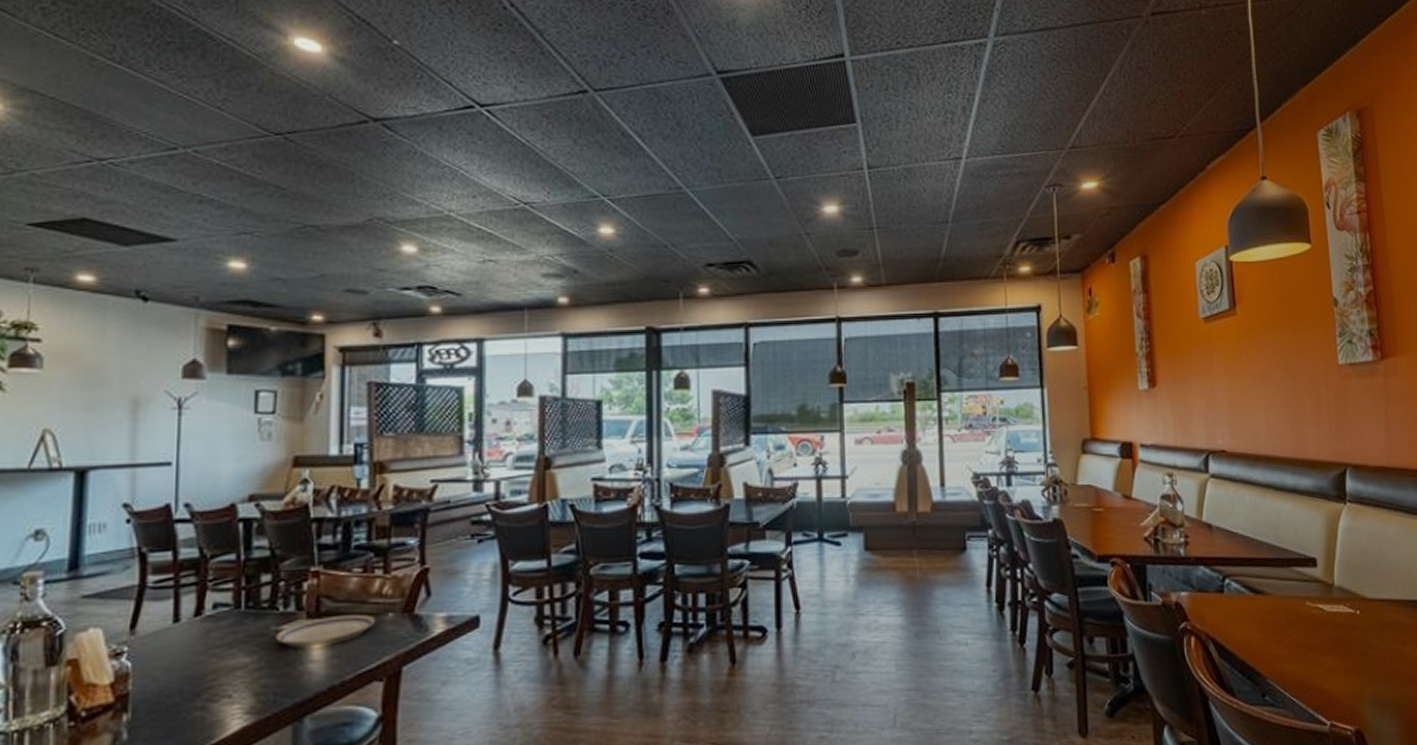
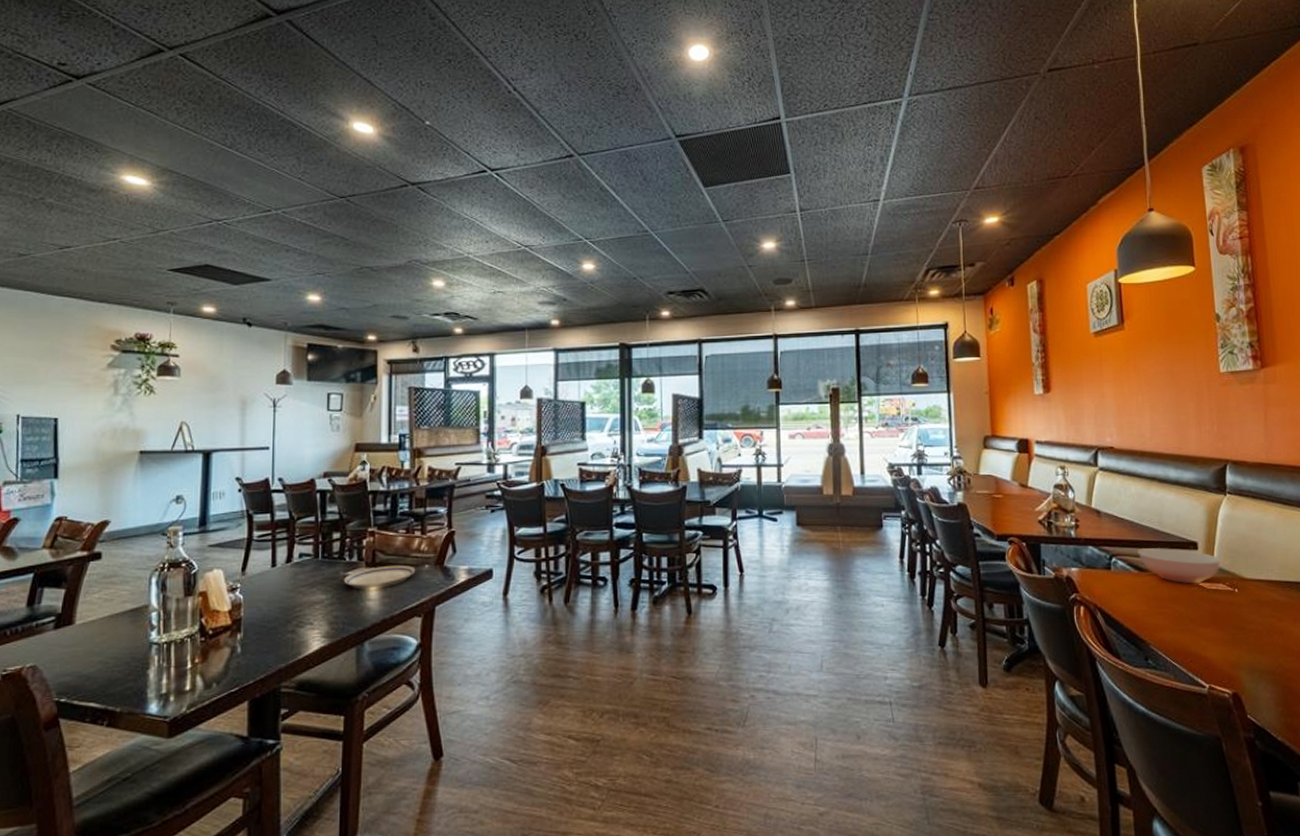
bowl: none [1253,566,1342,607] -> present [1138,548,1221,584]

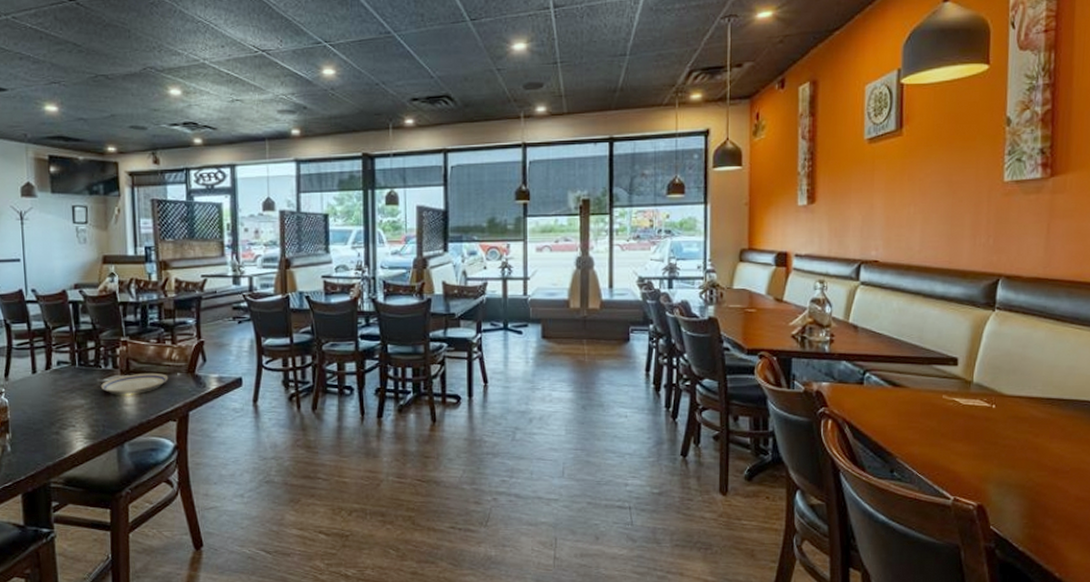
bowl: present [1138,548,1221,584] -> none [893,363,981,400]

